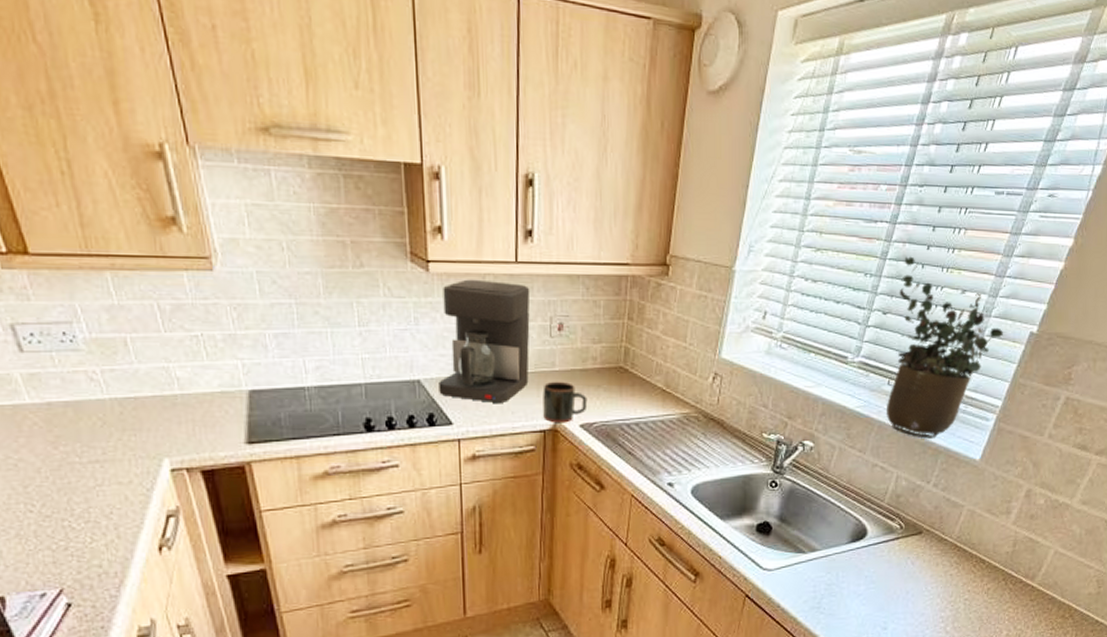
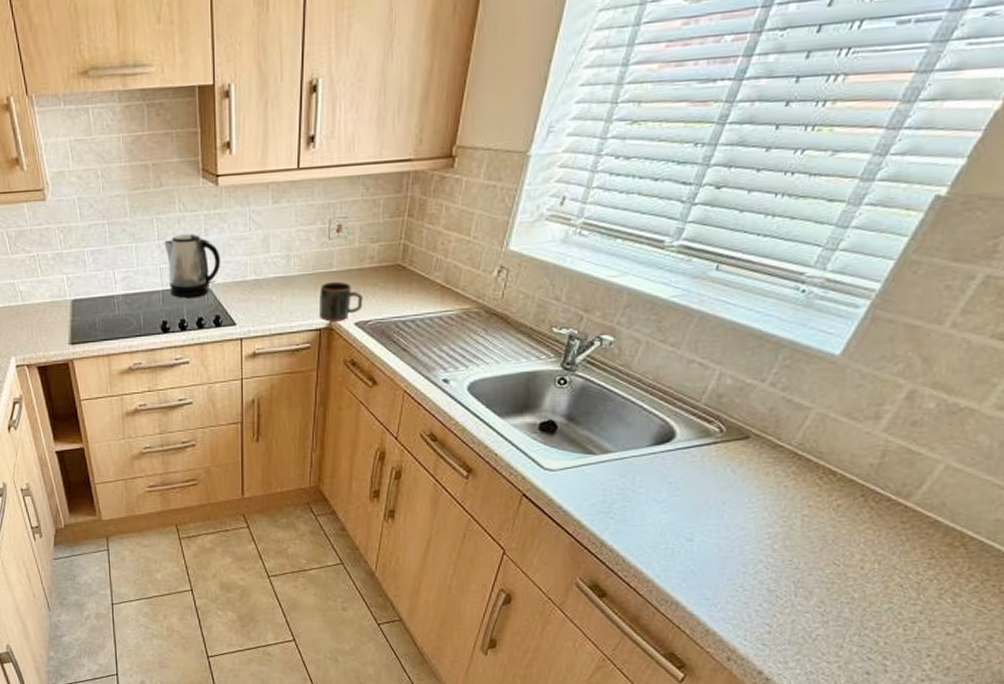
kettle: none [366,321,434,394] -> present [164,233,221,299]
coffee maker: present [439,279,530,403] -> none [224,188,311,304]
potted plant: present [886,256,1003,439] -> none [710,116,892,331]

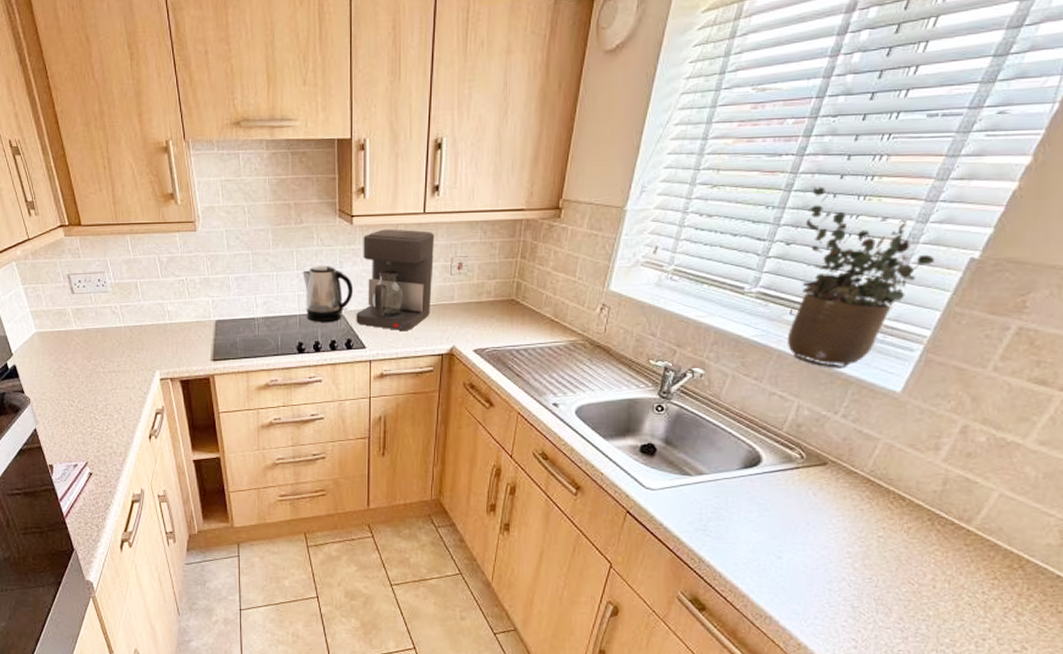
coffee maker: none [224,188,311,304] -> present [356,229,435,330]
mug: present [319,281,363,322] -> none [442,312,481,348]
potted plant: none [710,116,892,331] -> present [786,186,934,369]

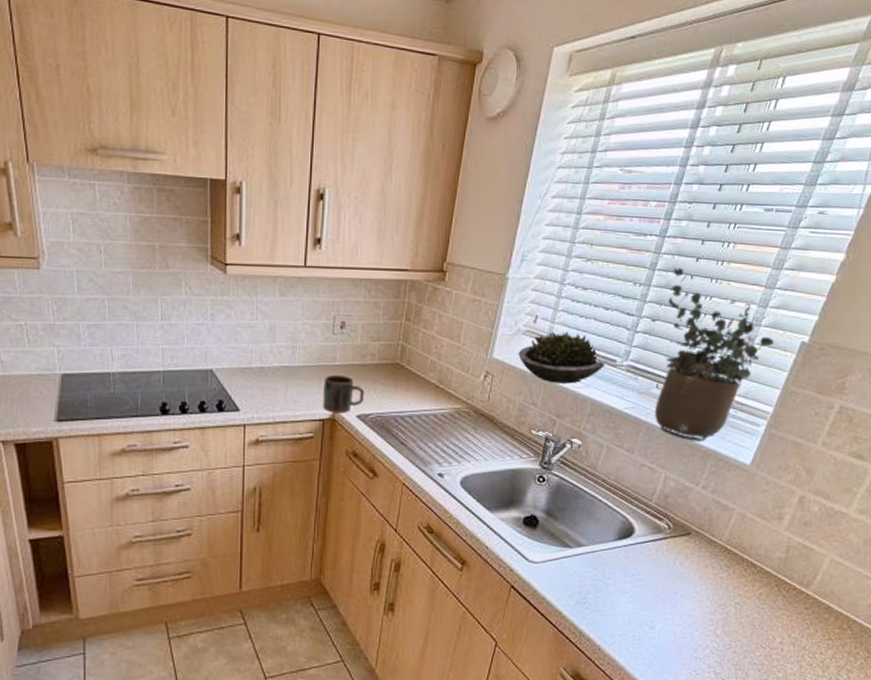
kettle: present [302,265,354,323] -> none [168,316,227,382]
coffee maker: present [356,229,435,330] -> none [229,280,317,392]
mug: none [442,312,481,348] -> present [323,374,365,413]
succulent plant: none [636,260,732,313] -> present [518,331,605,384]

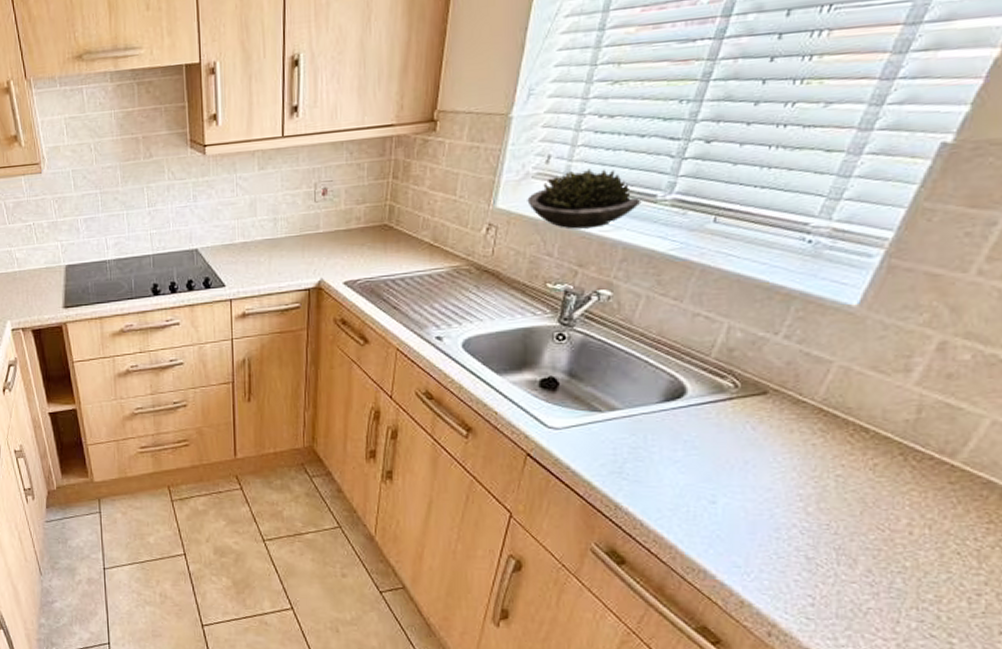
mug: present [323,374,365,413] -> none [307,242,351,282]
potted plant: present [654,267,773,442] -> none [711,72,894,282]

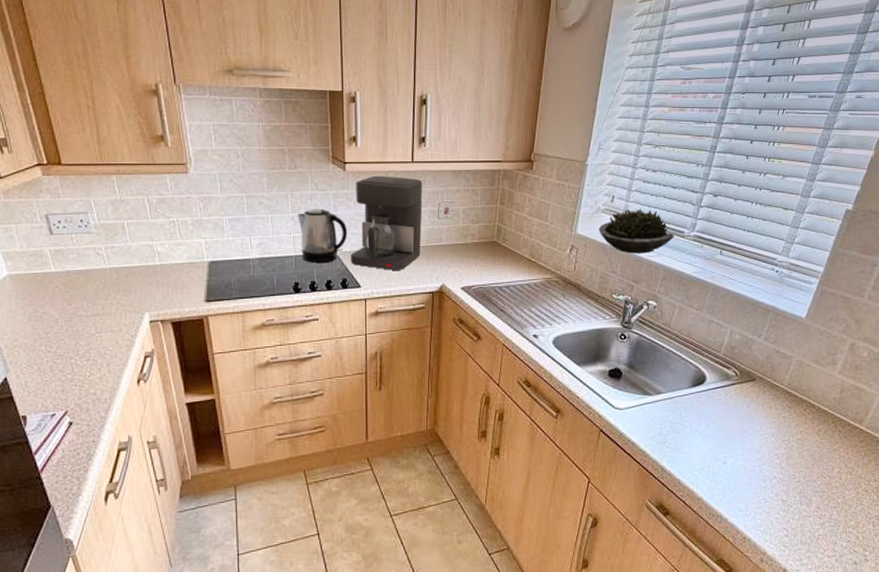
kettle: none [154,200,210,262] -> present [297,208,348,264]
coffee maker: none [213,156,296,266] -> present [351,175,423,270]

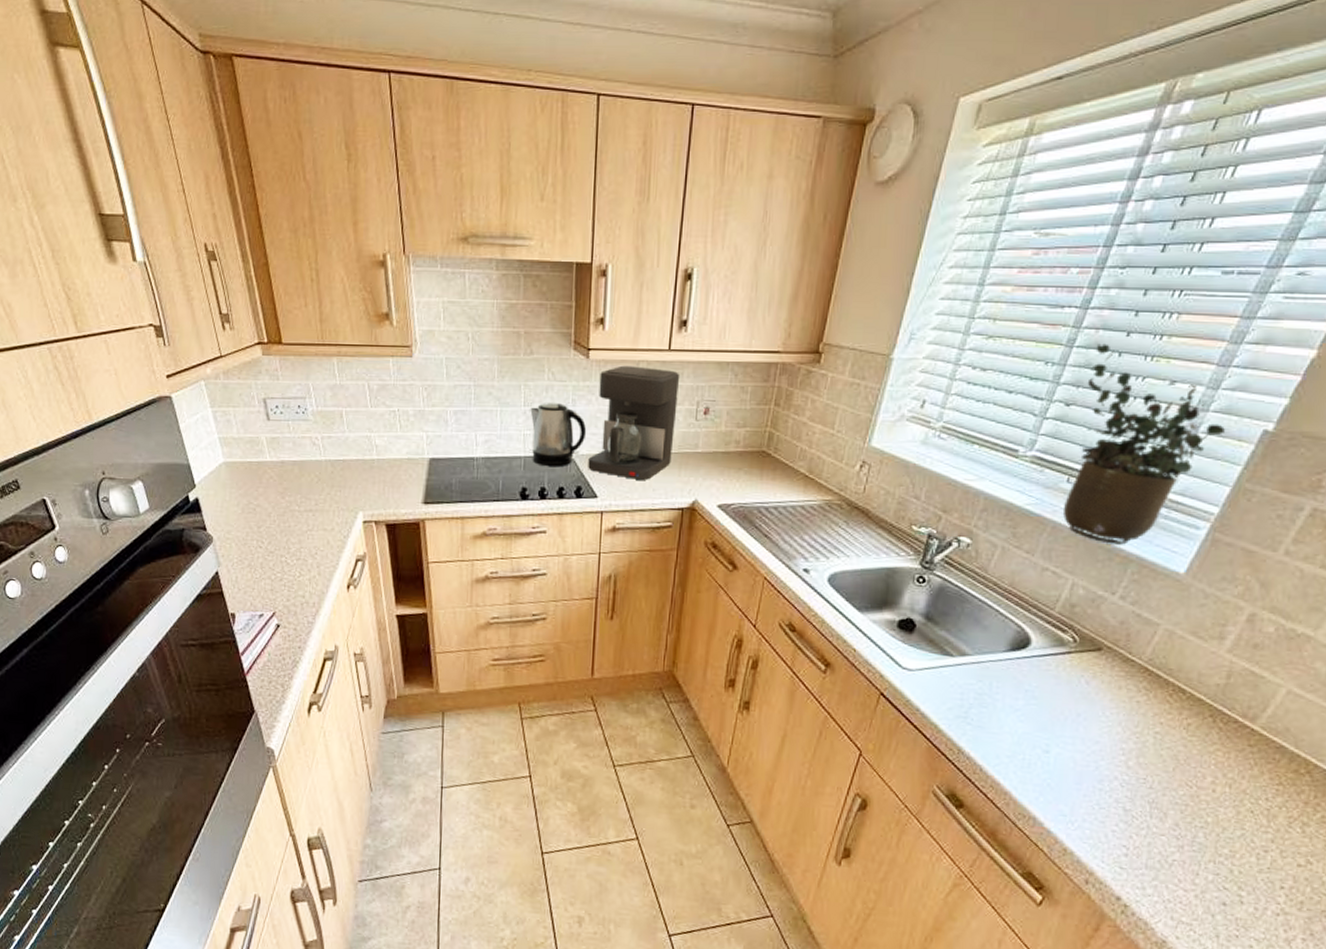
succulent plant: present [598,208,675,254] -> none [900,418,1005,476]
potted plant: none [719,149,821,299] -> present [1062,343,1225,545]

